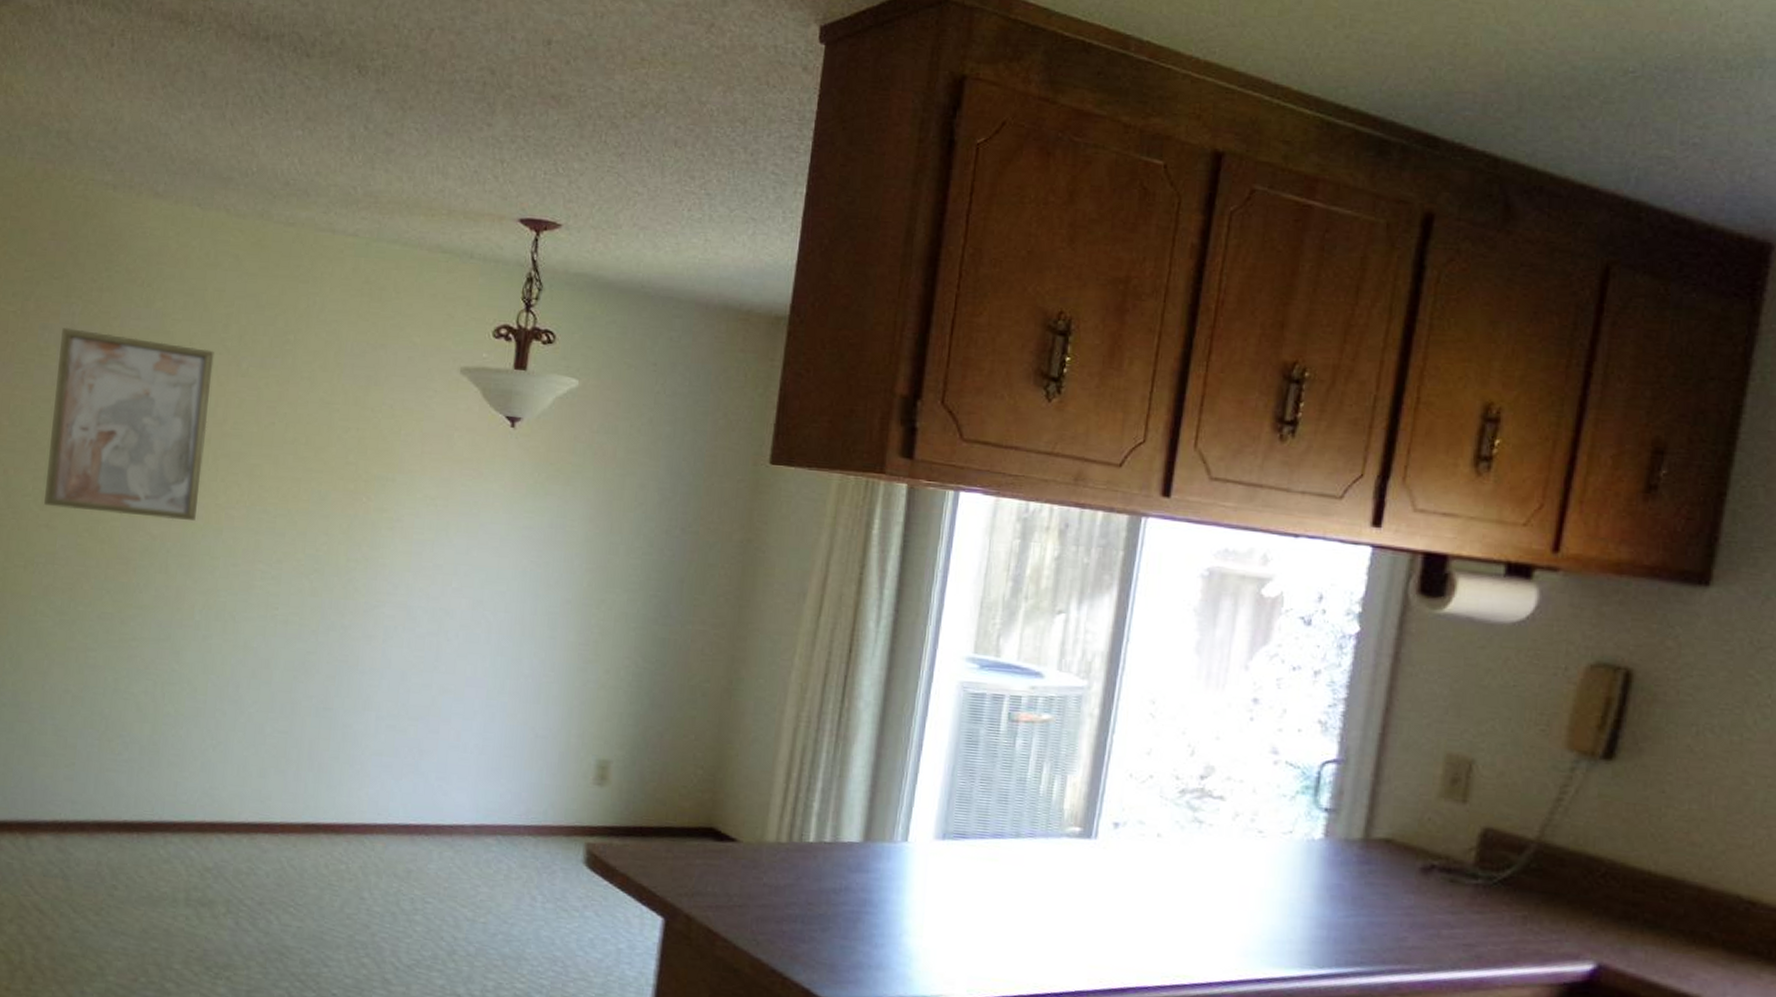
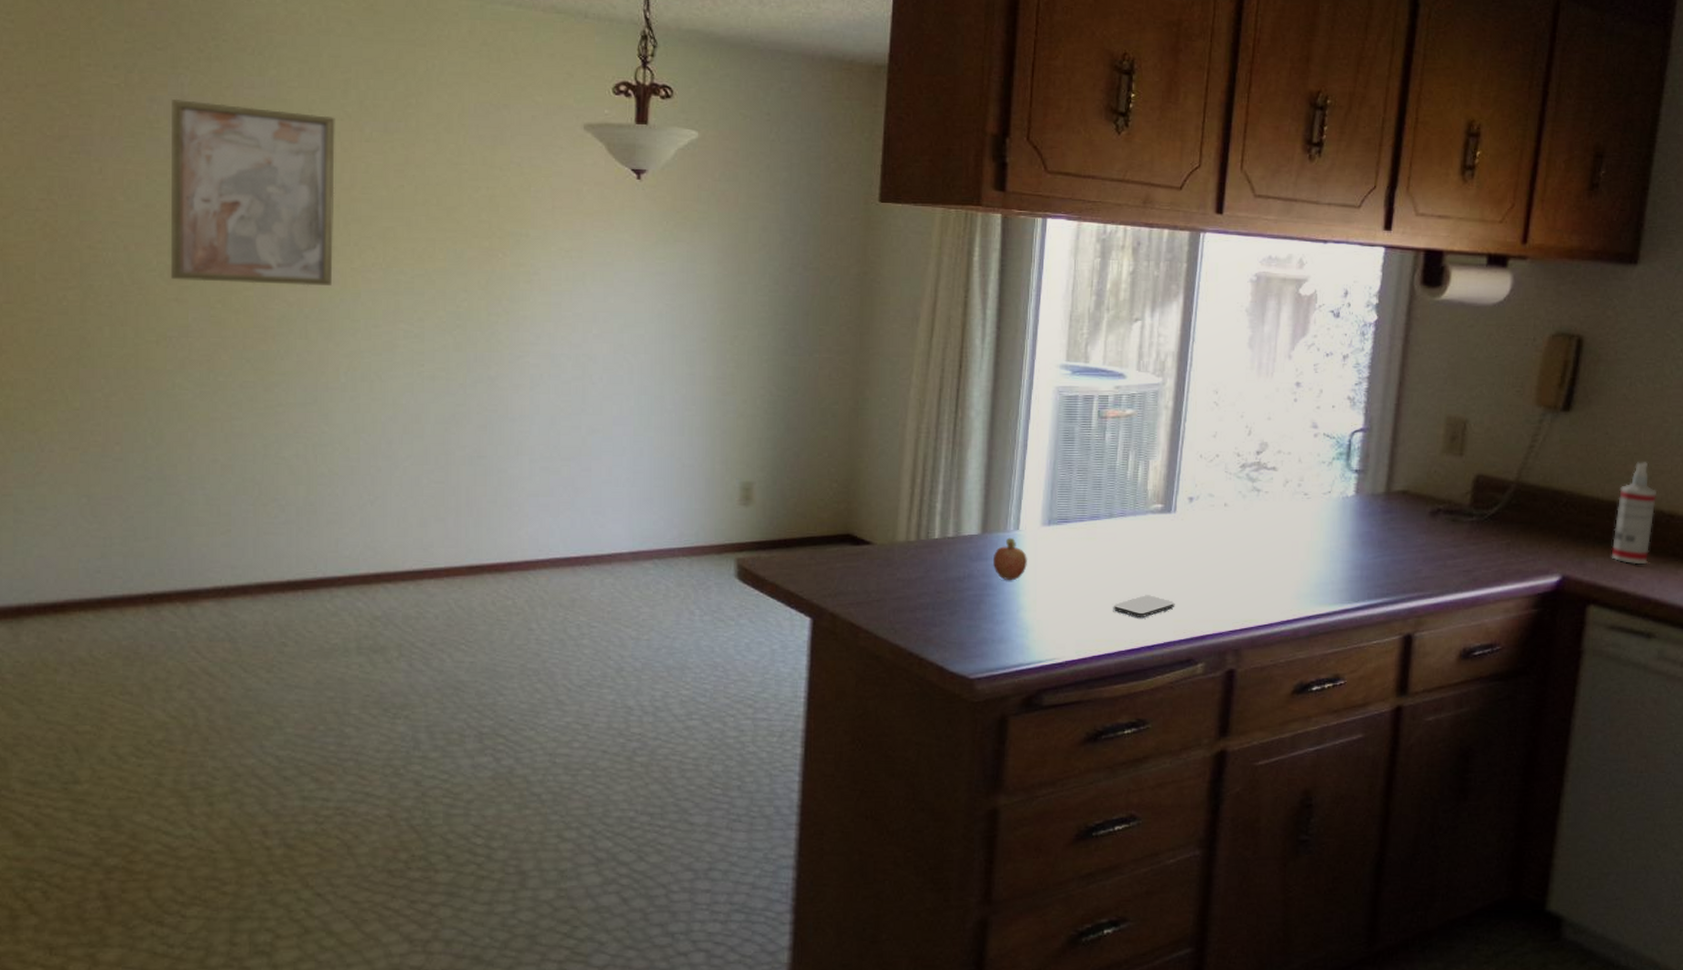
fruit: none [875,849,915,900] -> present [993,537,1027,581]
smartphone: none [1014,932,1091,959] -> present [1113,595,1175,617]
spray bottle: none [1666,831,1733,960] -> present [1611,462,1657,565]

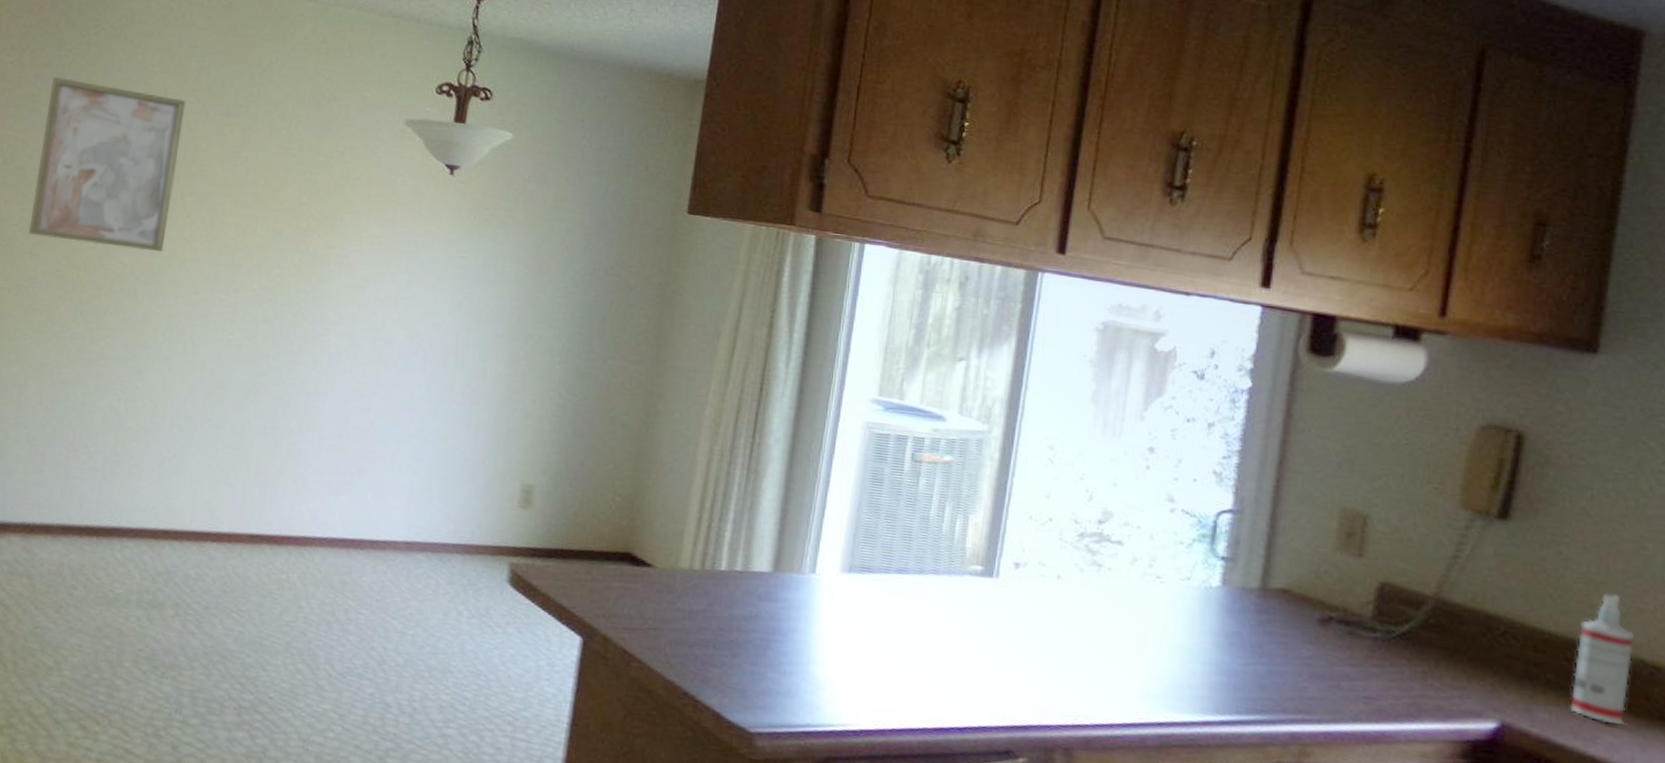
fruit: present [993,537,1027,581] -> none [784,580,823,629]
smartphone: present [1113,595,1175,617] -> none [919,667,994,693]

